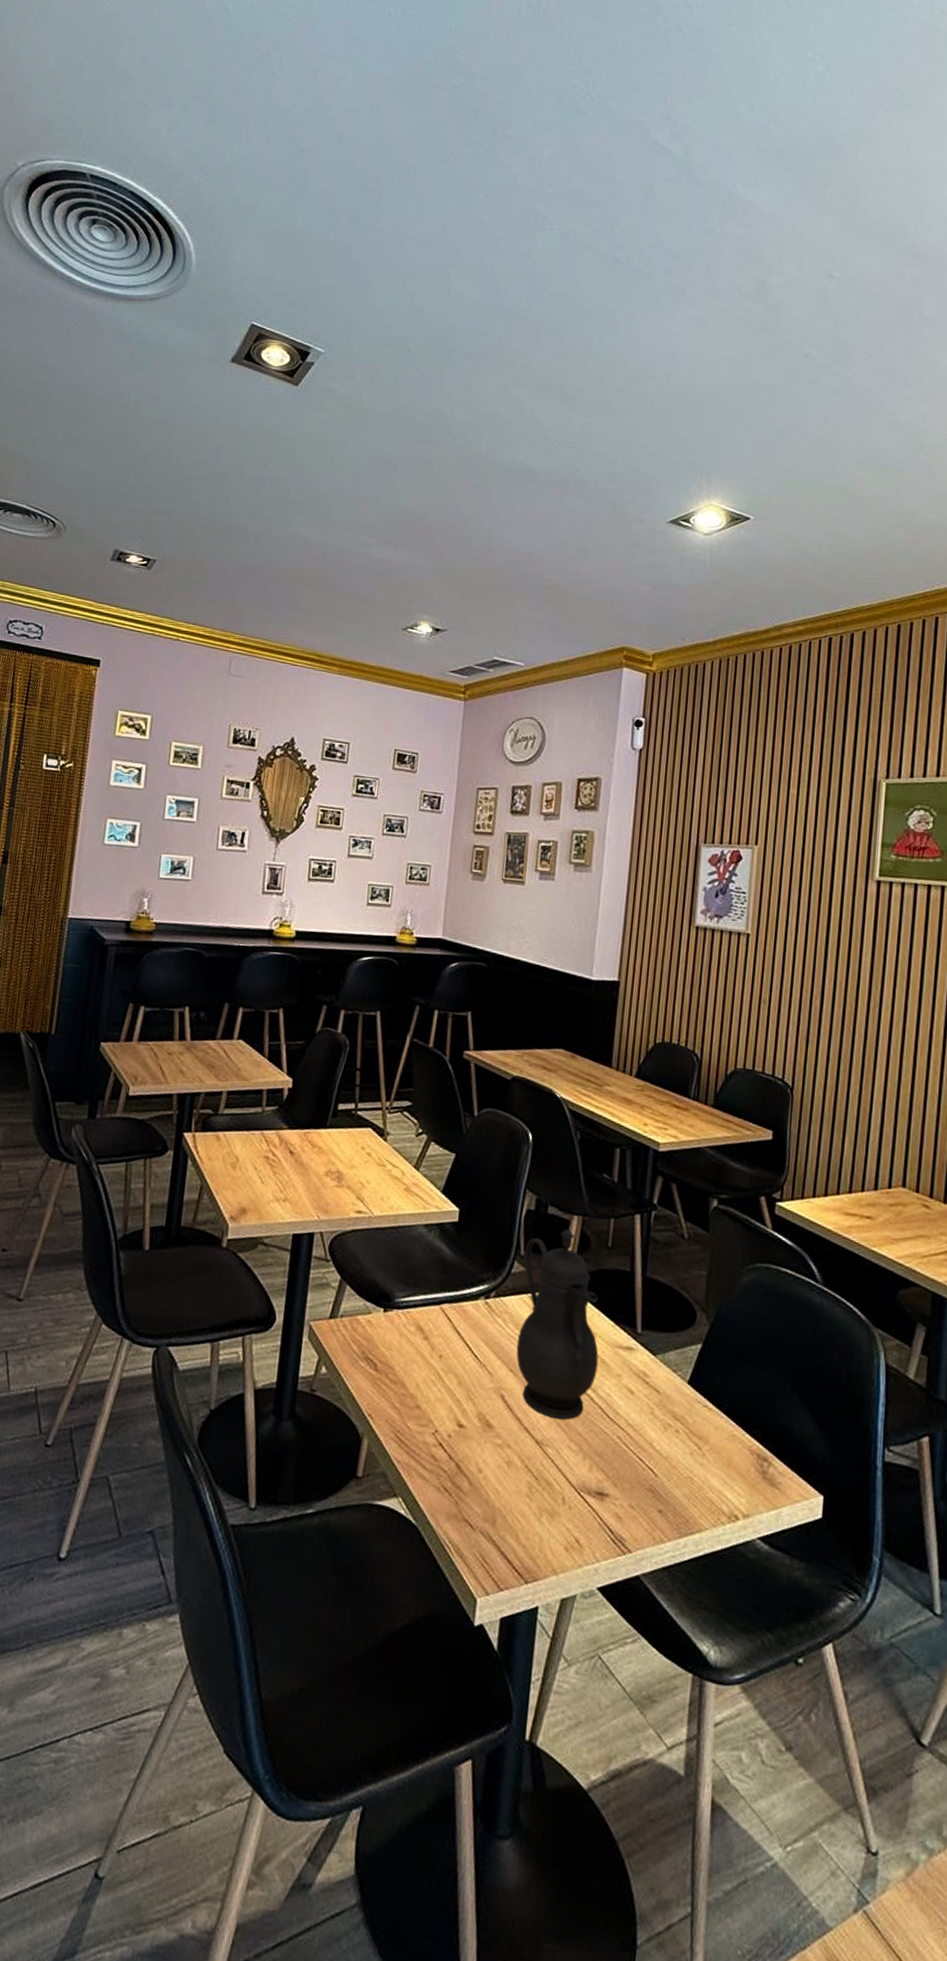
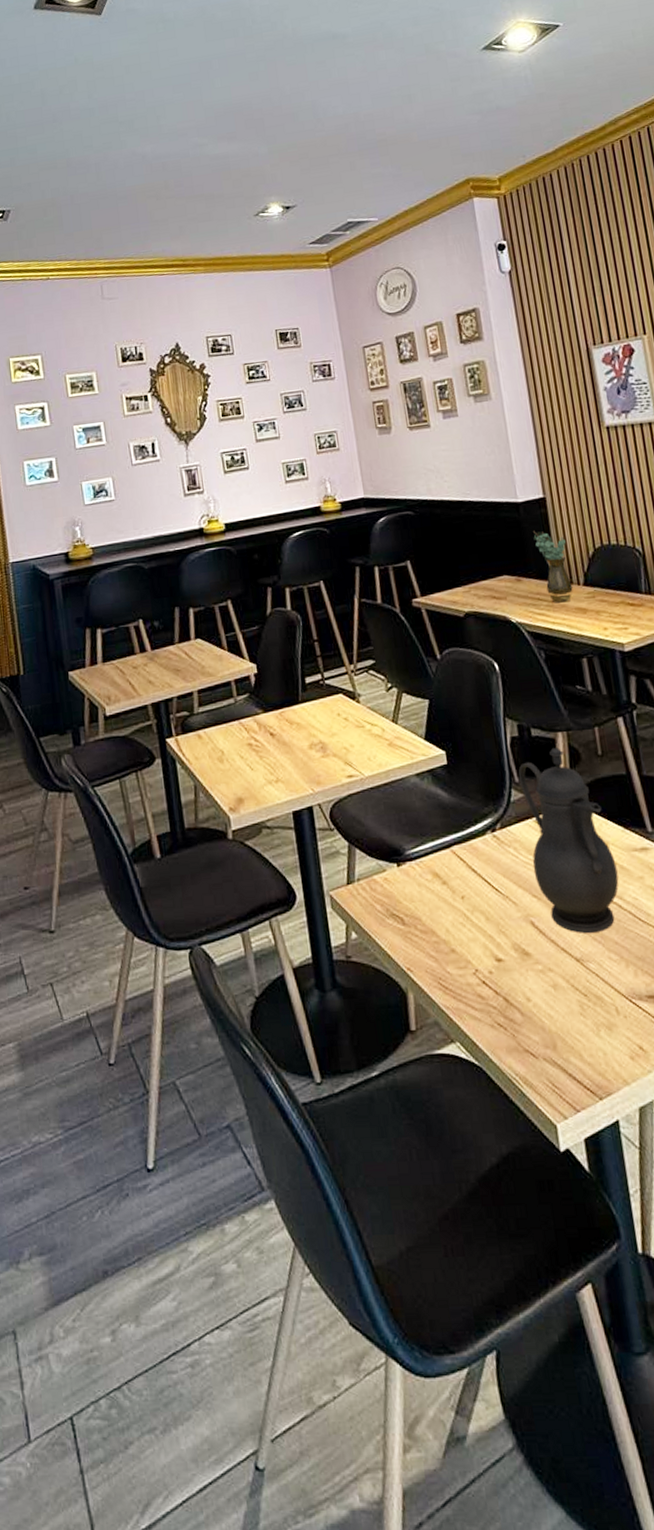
vase: none [598,1012,629,1090] -> present [532,531,573,603]

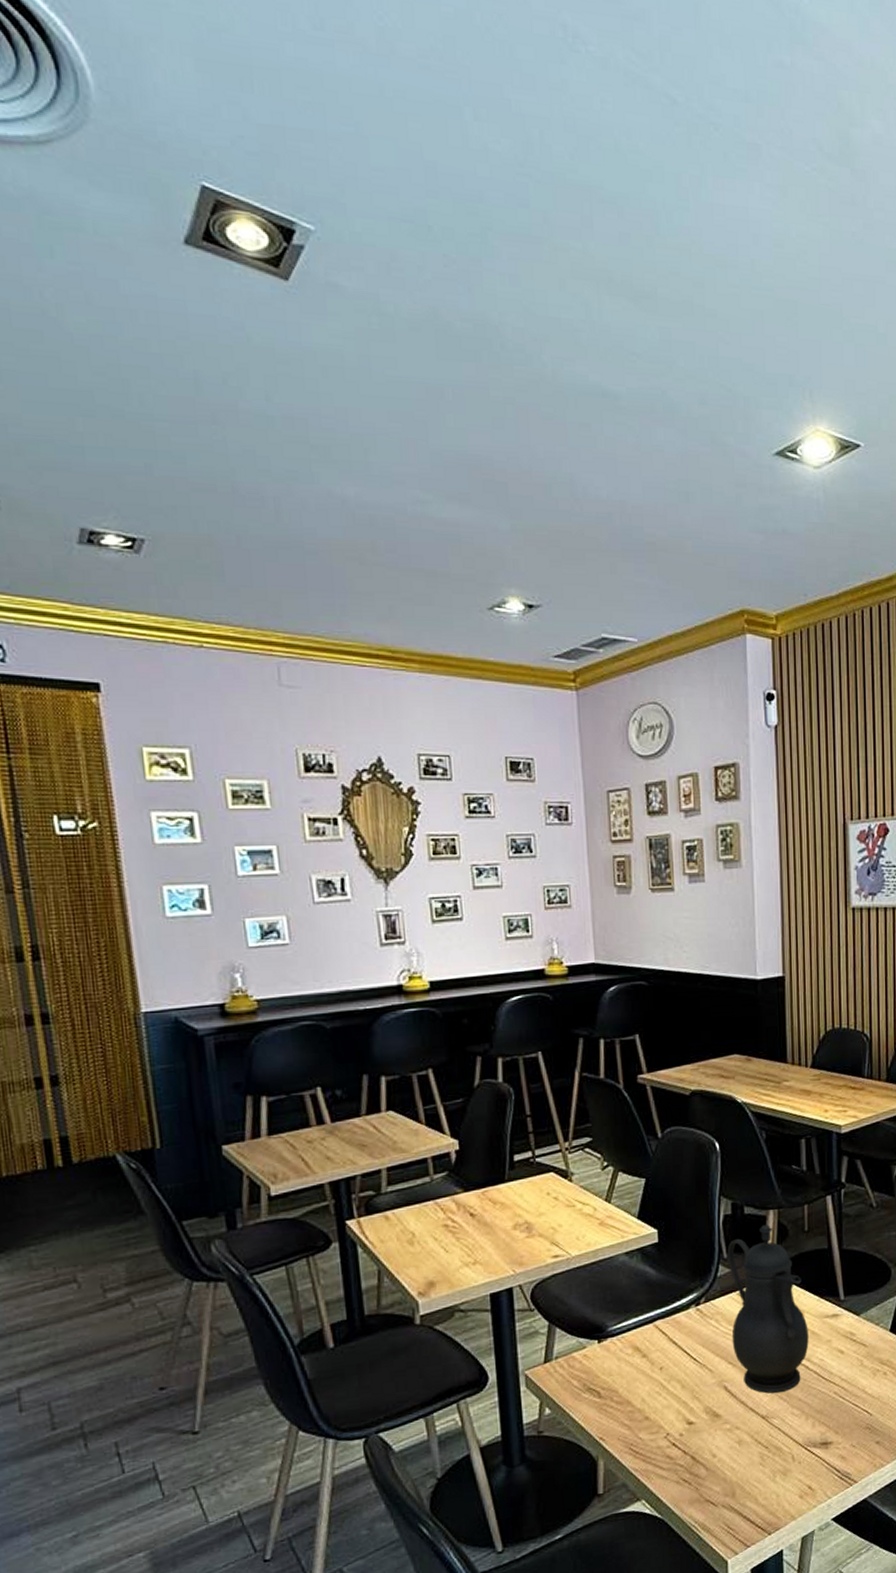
vase: present [532,531,573,603] -> none [768,1010,800,1084]

